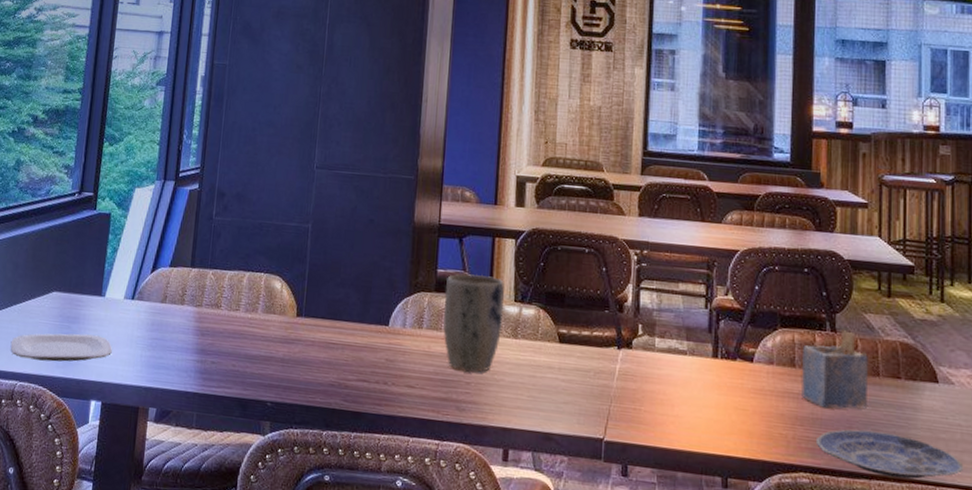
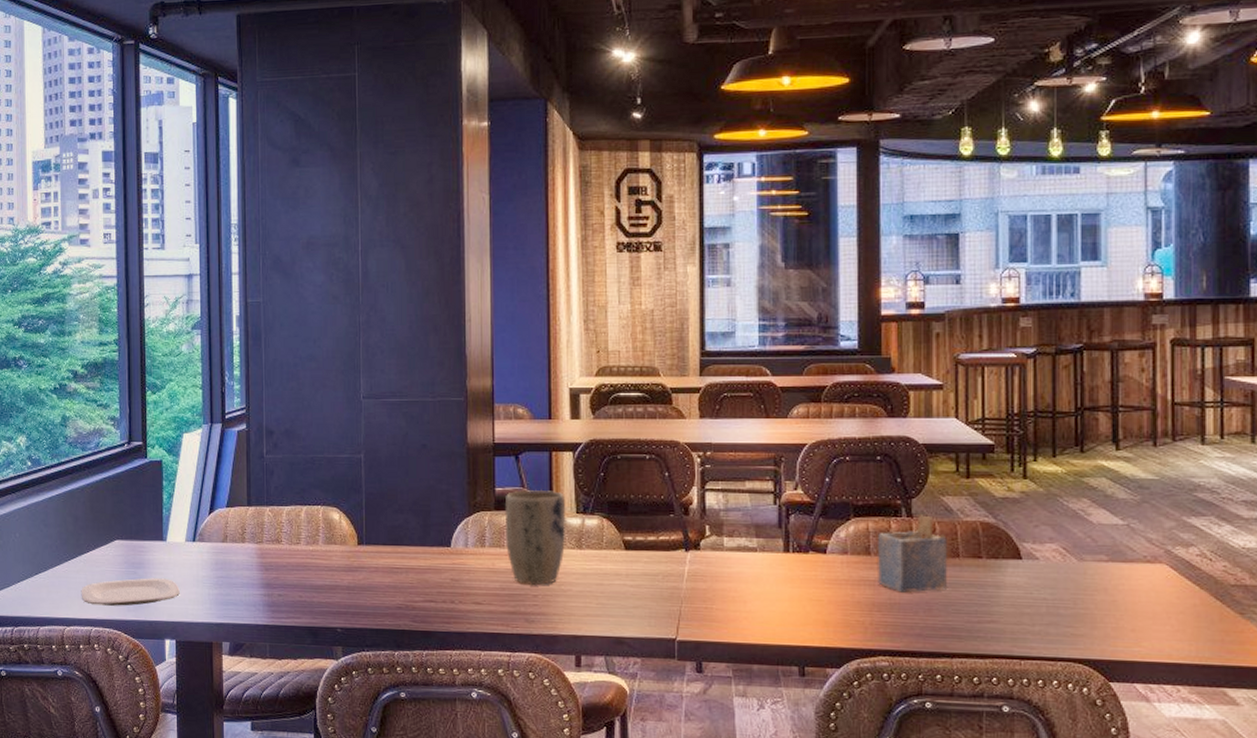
plate: present [815,429,964,479] -> none [894,610,1050,655]

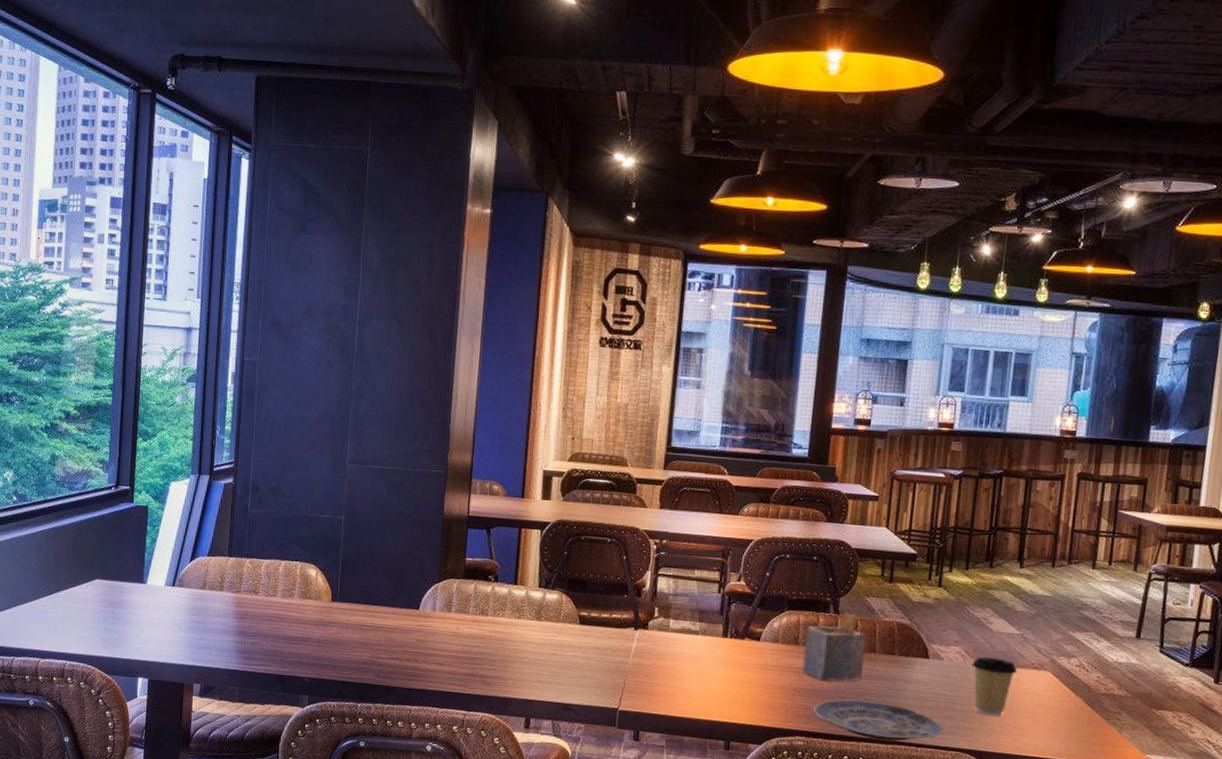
plate: present [81,578,180,606] -> none [58,617,156,643]
plant pot: present [504,489,566,586] -> none [471,562,530,652]
plate: none [894,610,1050,655] -> present [812,699,945,741]
coffee cup: none [1072,552,1128,620] -> present [971,656,1018,717]

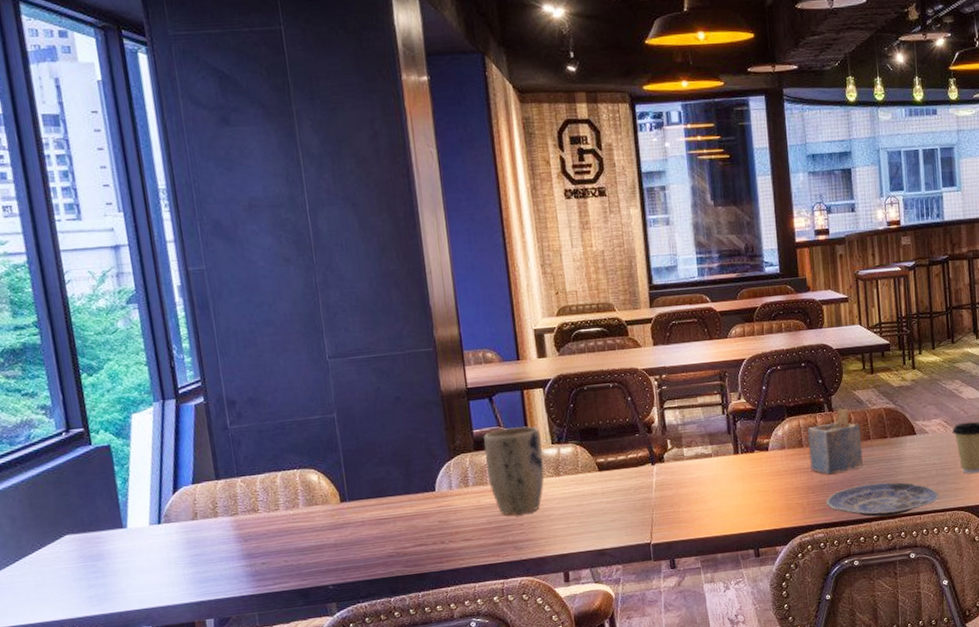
plant pot: none [471,562,530,652] -> present [484,426,545,516]

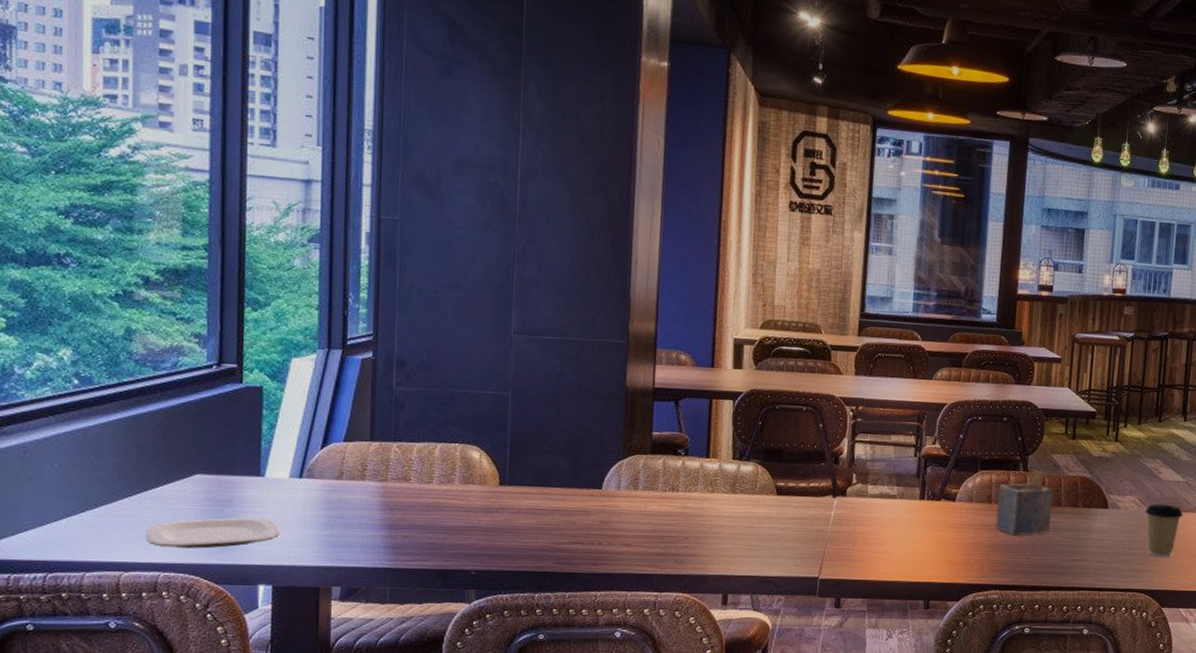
plate: none [30,566,150,607] -> present [145,517,280,549]
plant pot: present [484,426,545,516] -> none [660,435,723,528]
plate: present [825,482,940,517] -> none [1005,551,1123,588]

